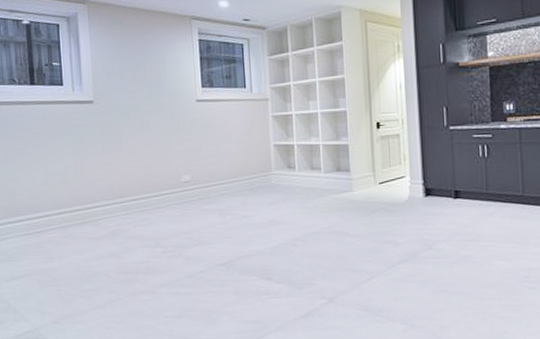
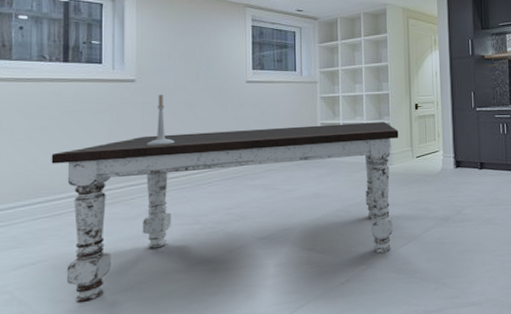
dining table: none [28,143,359,316] -> present [51,122,399,304]
candlestick: none [108,115,133,167] -> present [147,94,175,146]

